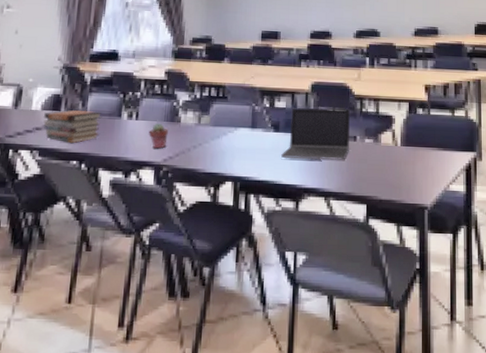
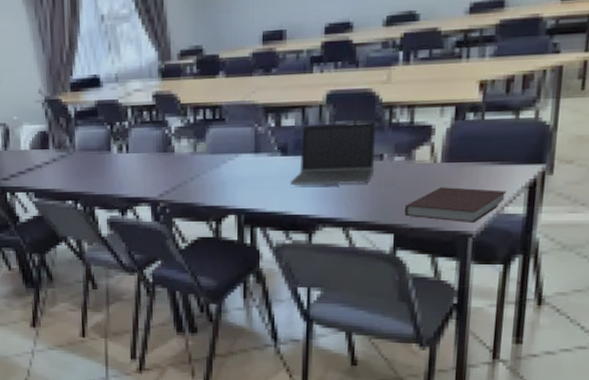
book stack: present [43,109,102,143] -> none [34,146,91,182]
potted succulent: present [149,123,168,149] -> none [141,154,162,183]
notebook: none [374,166,451,197] -> present [404,187,507,222]

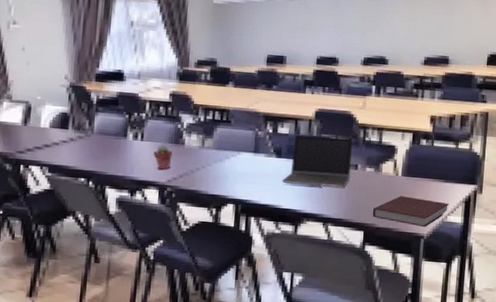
potted succulent: none [141,154,162,183] -> present [153,144,173,170]

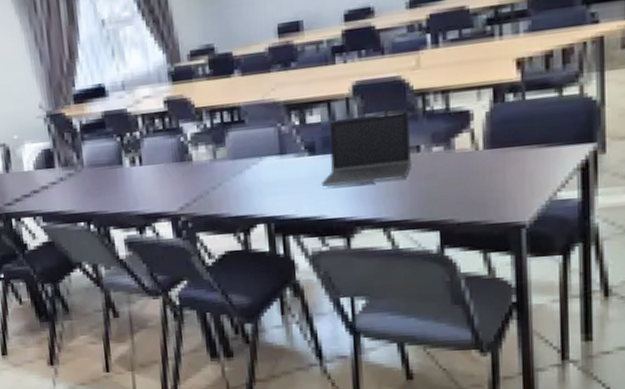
potted succulent: present [153,144,173,170] -> none [157,165,181,197]
notebook: present [372,196,450,227] -> none [448,174,558,213]

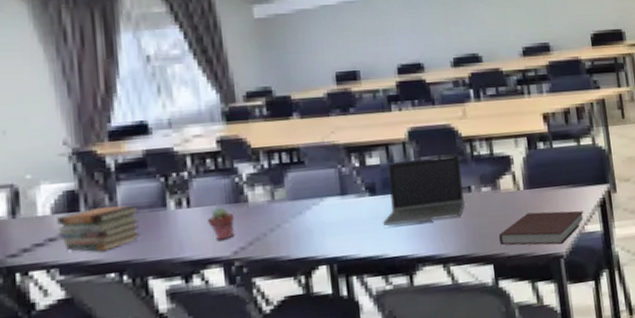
book stack: none [38,162,102,203] -> present [57,204,140,252]
potted succulent: none [157,165,181,197] -> present [208,207,235,240]
notebook: none [448,174,558,213] -> present [498,210,584,246]

